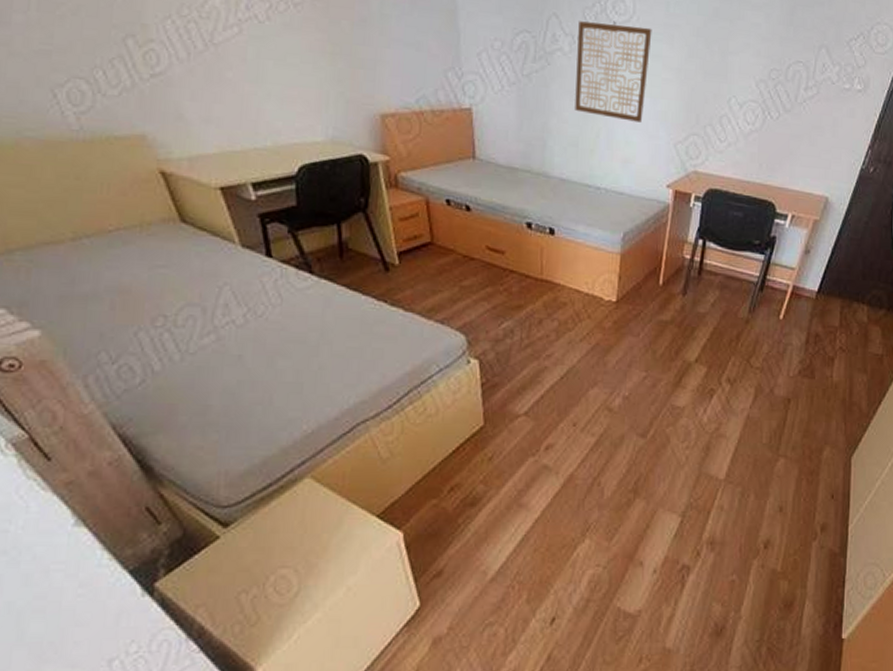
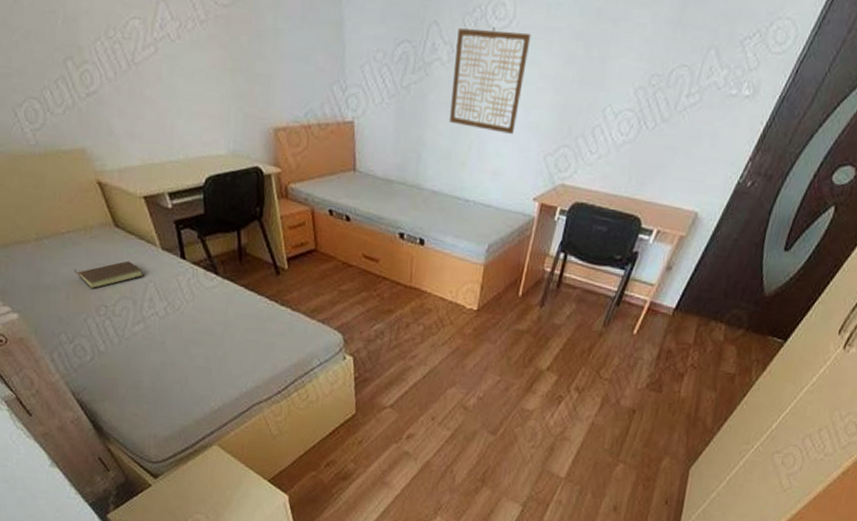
book: none [123,261,217,295] -> present [74,260,143,288]

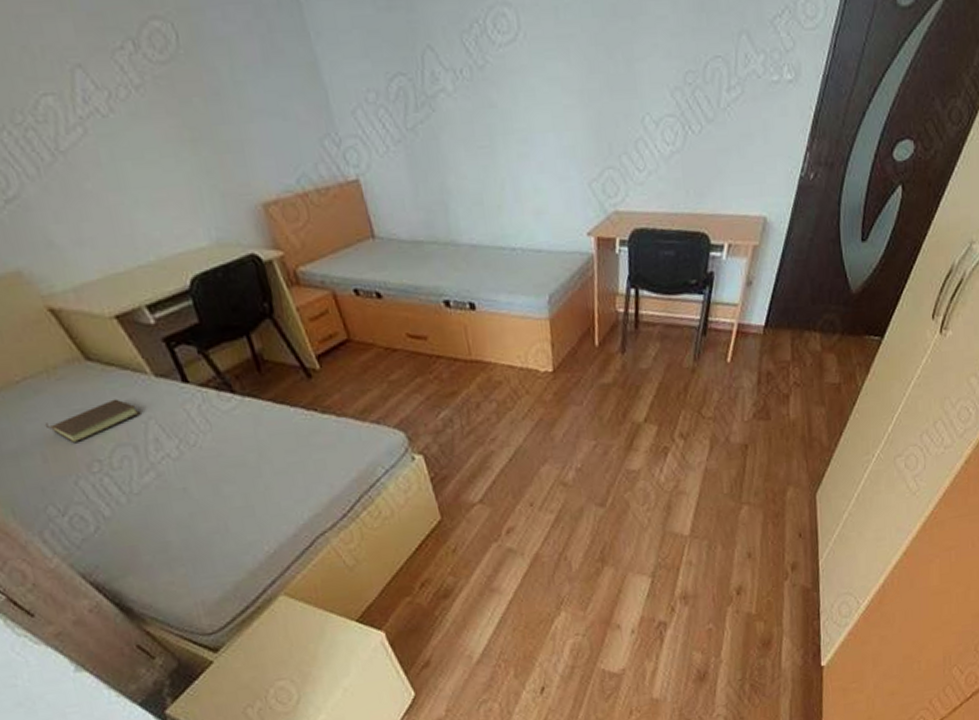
wall art: present [449,27,531,134] -> none [458,42,549,165]

